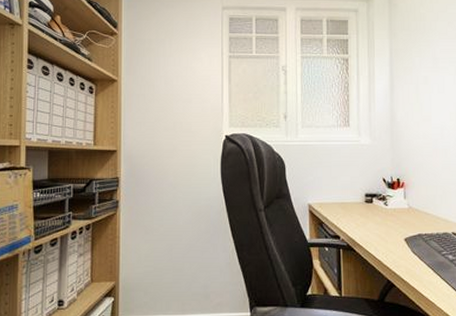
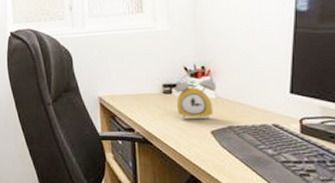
alarm clock: none [376,181,409,228] -> present [175,69,217,120]

